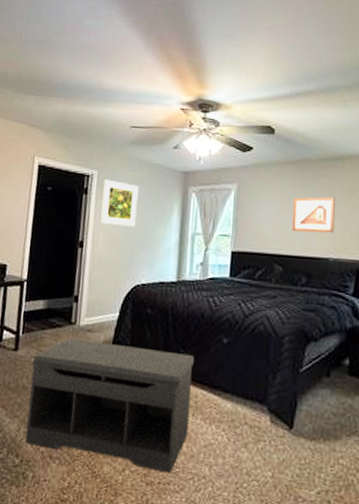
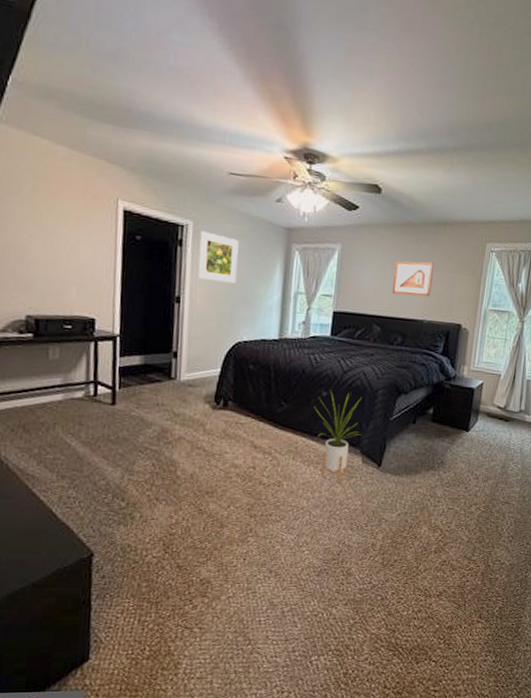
bench: present [25,338,194,473] -> none [129,392,295,507]
house plant: none [214,336,268,447] -> present [314,389,362,483]

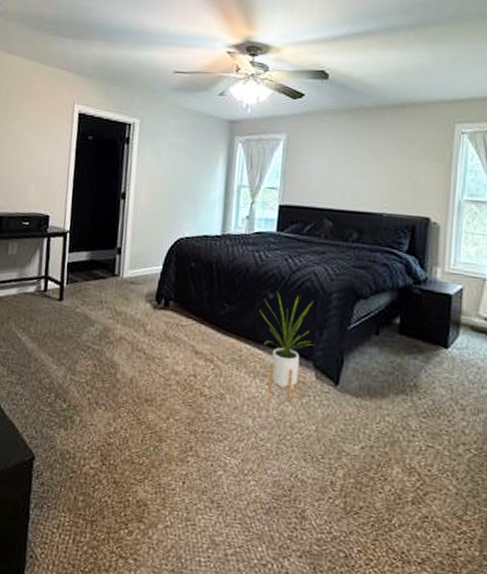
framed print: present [197,230,239,284] -> none [142,128,182,179]
picture frame: present [392,260,434,297] -> none [344,148,392,187]

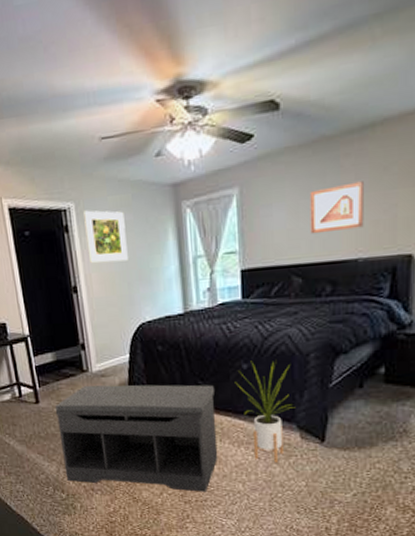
bench: none [71,289,239,423] -> present [55,384,218,492]
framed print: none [142,128,182,179] -> present [83,210,128,263]
picture frame: none [344,148,392,187] -> present [309,181,364,234]

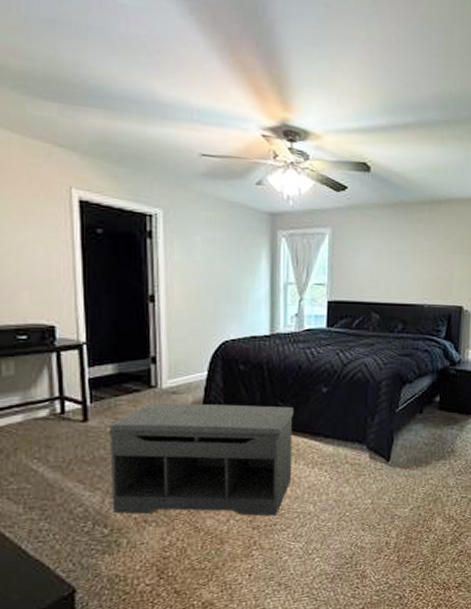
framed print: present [83,210,128,263] -> none [172,220,218,277]
house plant: present [235,360,296,463] -> none [314,385,367,482]
picture frame: present [309,181,364,234] -> none [388,242,431,280]

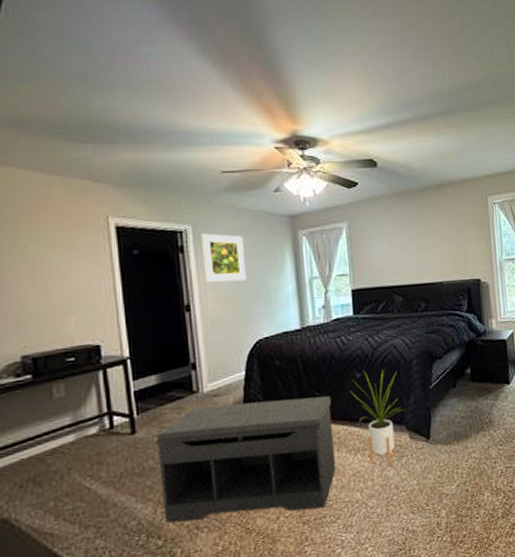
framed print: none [172,220,218,277] -> present [201,233,246,282]
house plant: none [314,385,367,482] -> present [349,370,404,466]

